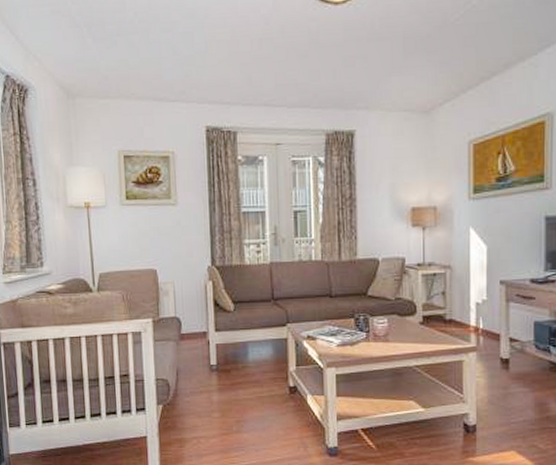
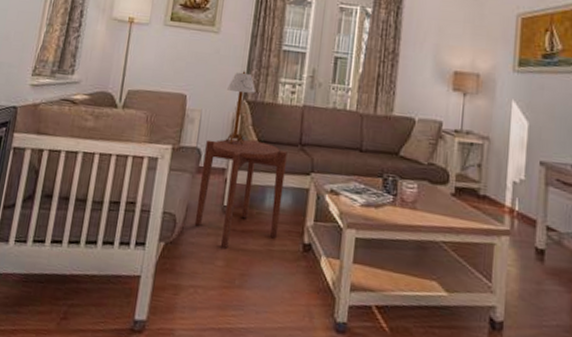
side table: none [184,302,265,403] -> present [194,139,288,249]
table lamp: none [194,238,222,309] -> present [225,71,255,146]

